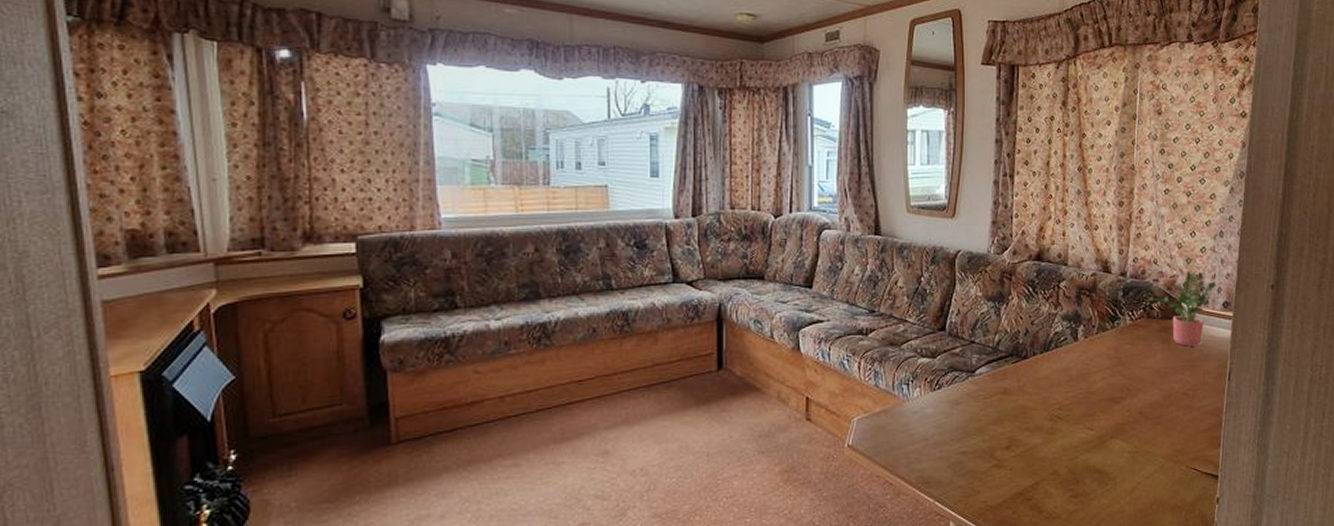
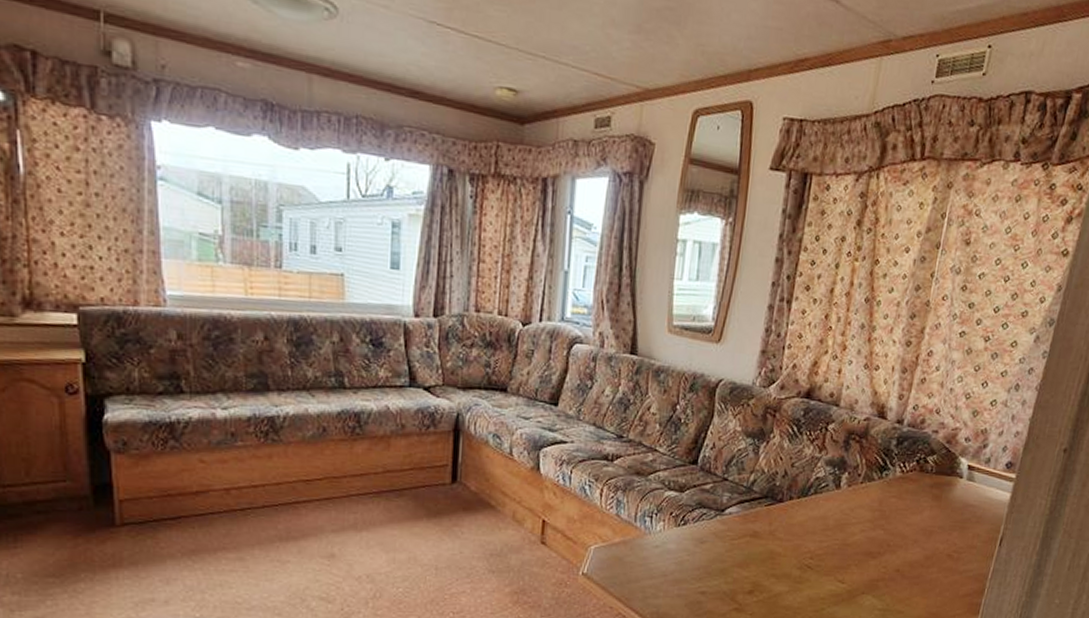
potted plant: present [1146,271,1217,347] -> none [920,425,1003,507]

